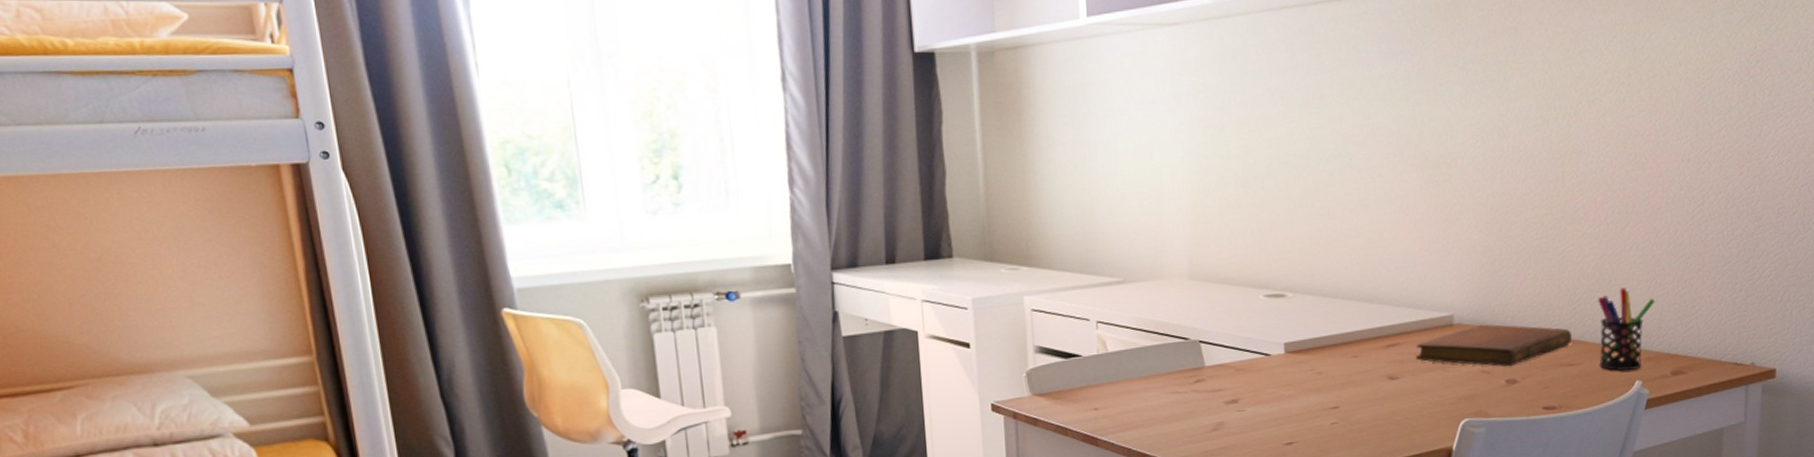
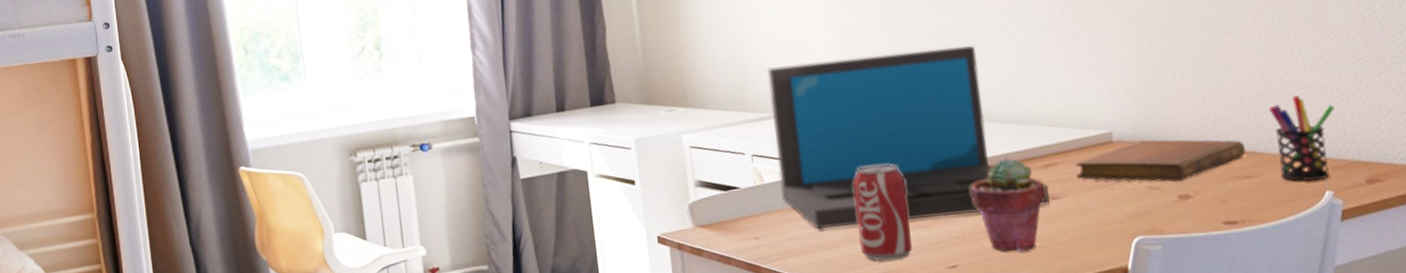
laptop: none [1119,218,1389,402] -> present [767,45,1050,230]
beverage can: none [1199,337,1252,436] -> present [853,164,912,261]
potted succulent: none [1314,335,1385,431] -> present [971,157,1046,252]

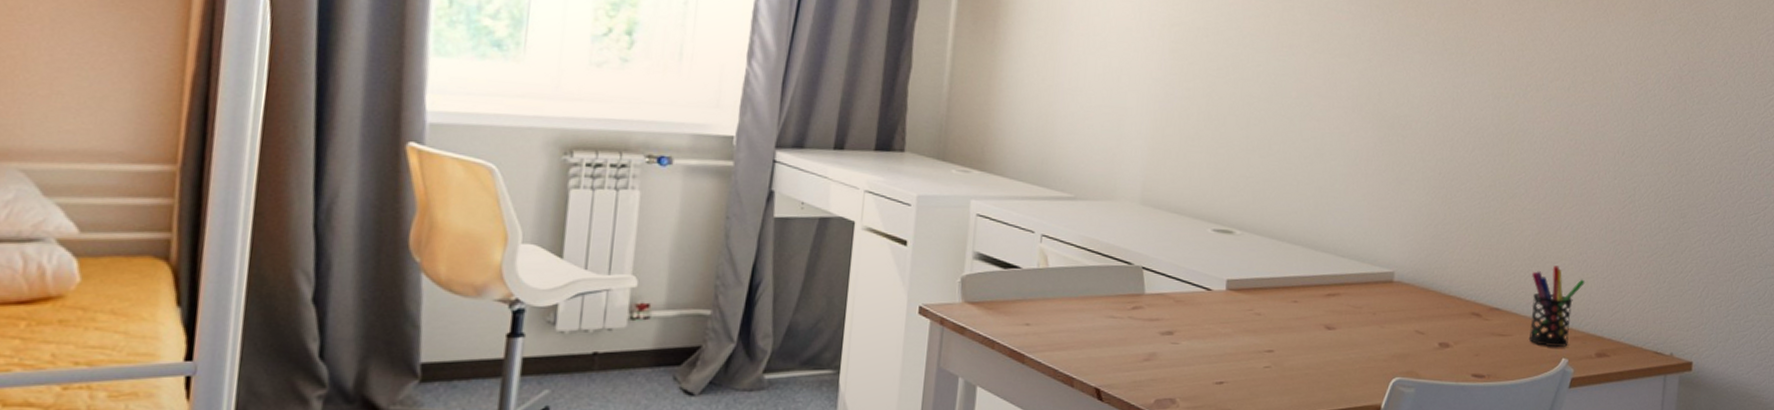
laptop: present [767,45,1050,230] -> none [1063,146,1327,334]
beverage can: present [853,164,912,261] -> none [1133,266,1192,368]
potted succulent: present [971,157,1046,252] -> none [1253,280,1323,377]
notebook: present [1075,139,1246,182] -> none [1353,284,1506,330]

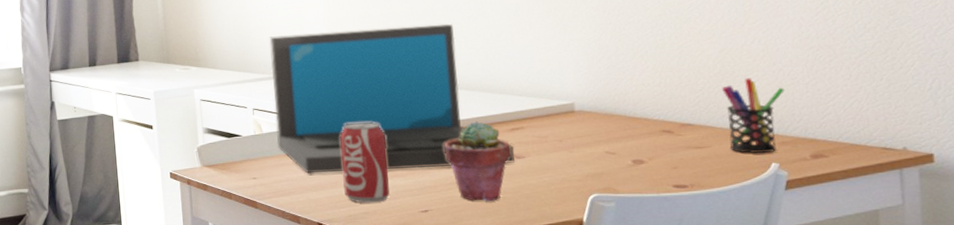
laptop: none [1063,146,1327,334] -> present [269,23,515,174]
beverage can: none [1133,266,1192,368] -> present [340,122,390,203]
potted succulent: none [1253,280,1323,377] -> present [444,120,511,202]

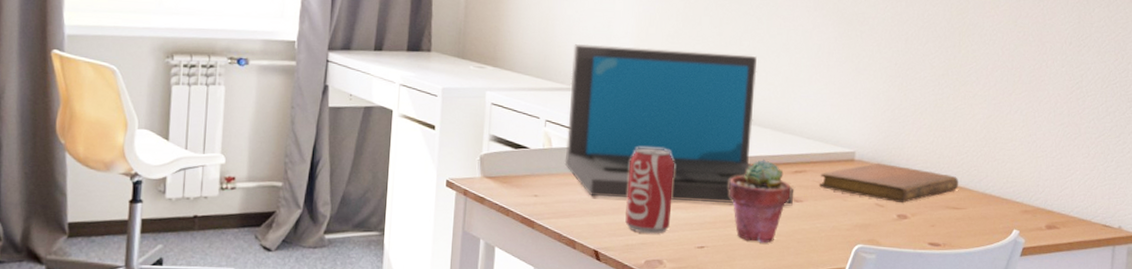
notebook: none [539,111,699,149] -> present [818,162,959,204]
pen holder: present [722,78,786,153] -> none [981,146,1036,219]

